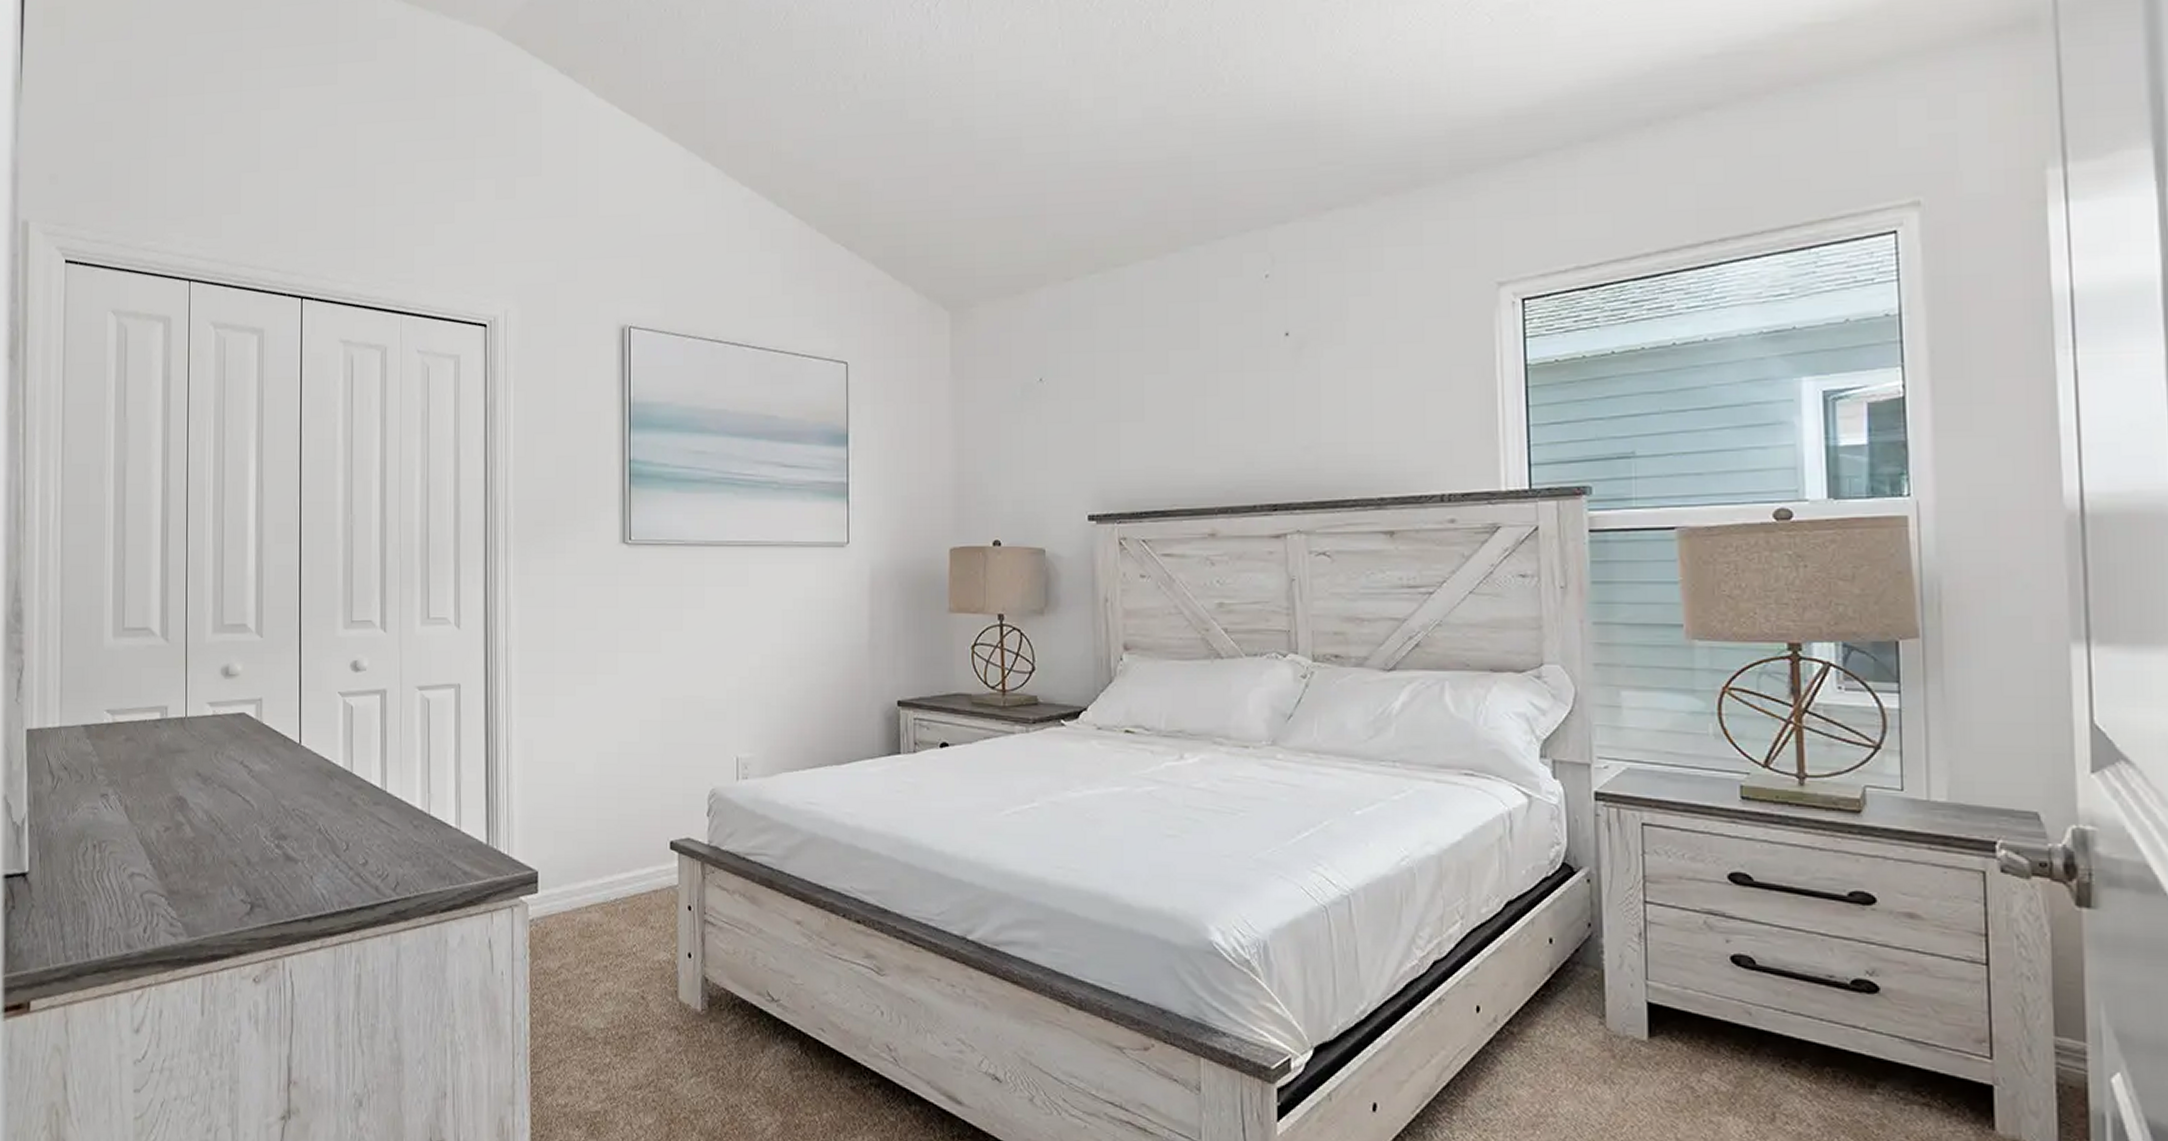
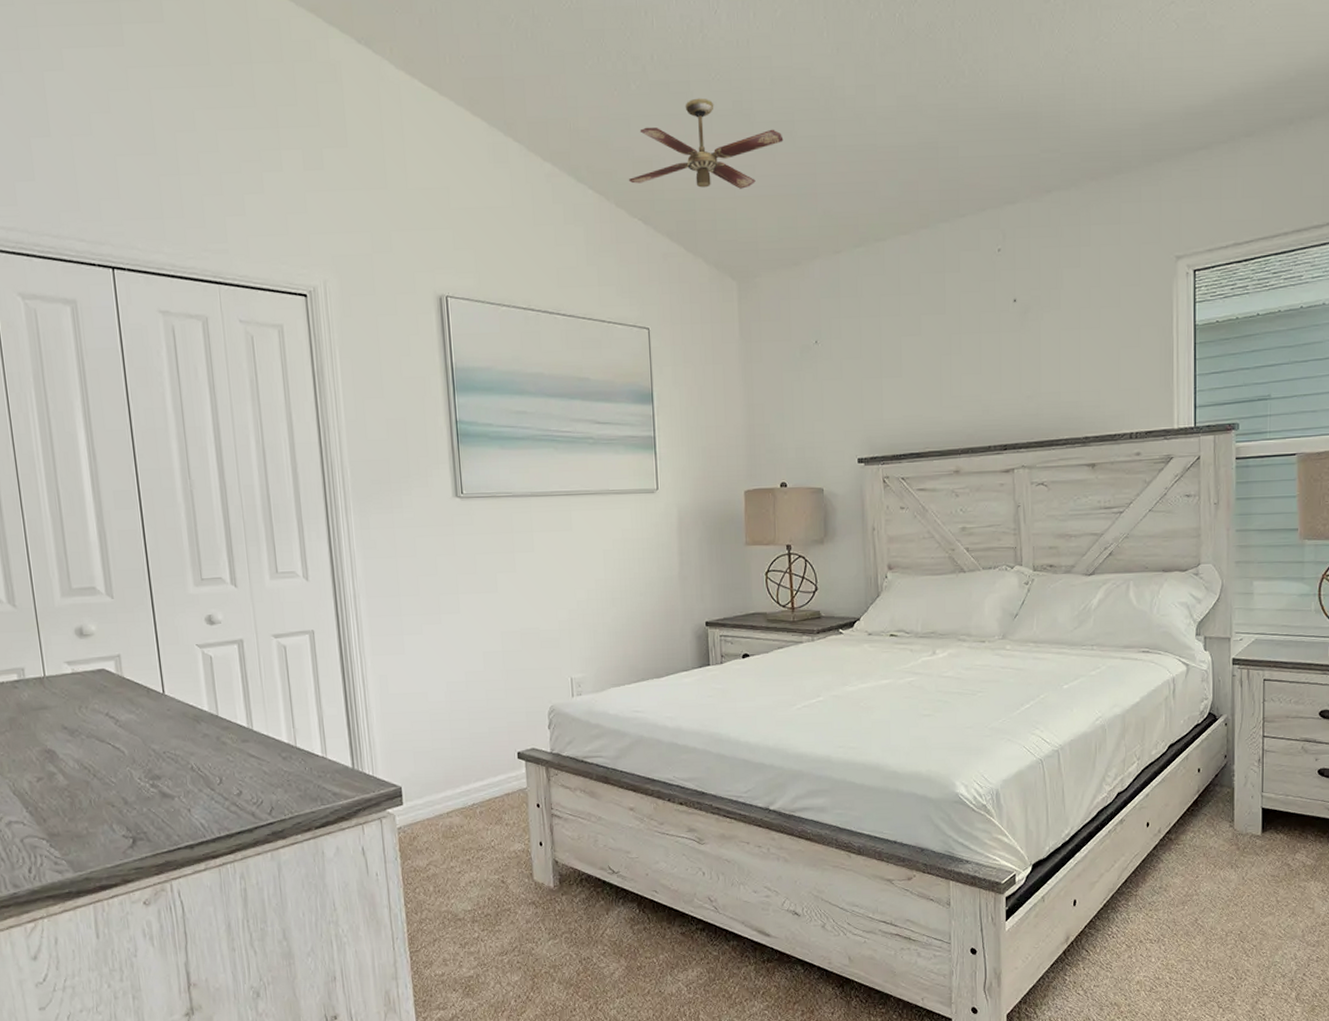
ceiling fan: none [832,116,1009,211] -> present [628,98,784,189]

